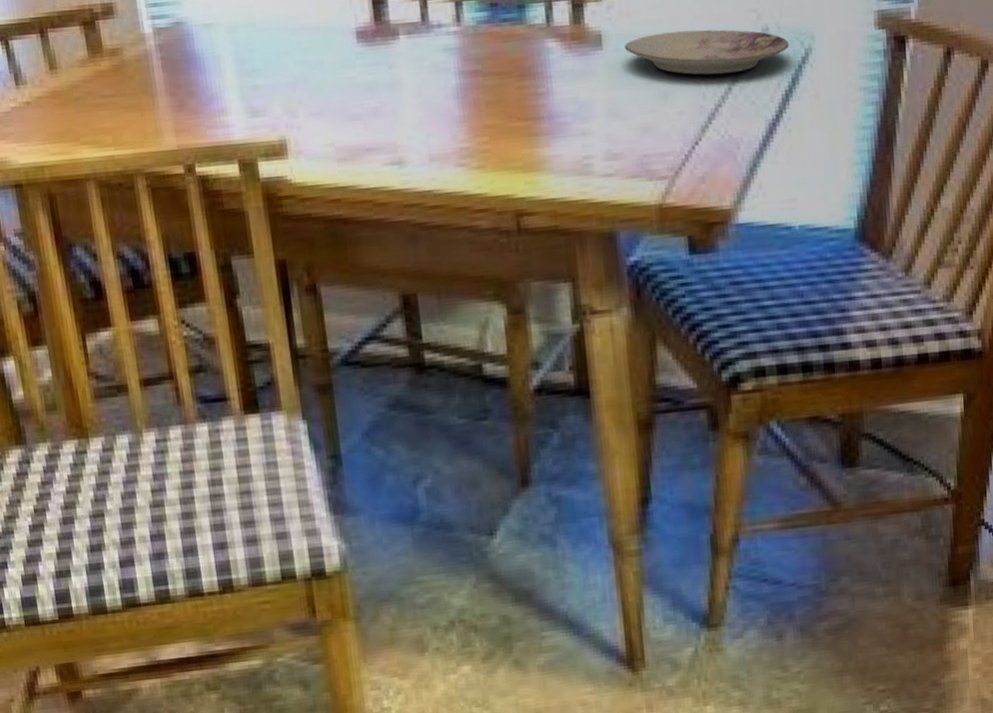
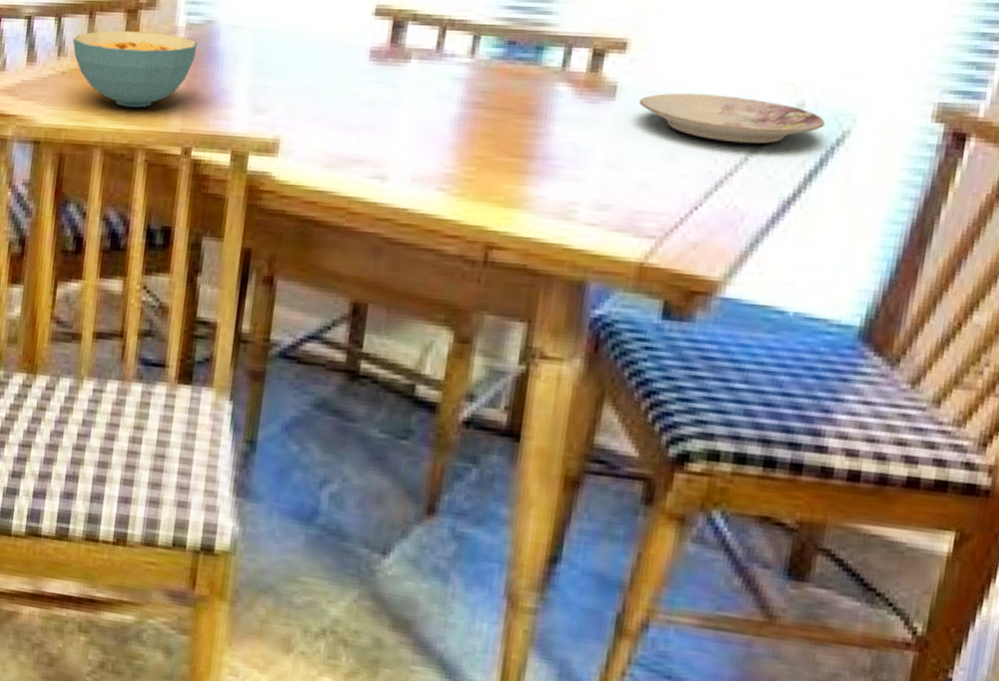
cereal bowl: none [28,43,173,131] -> present [72,31,198,108]

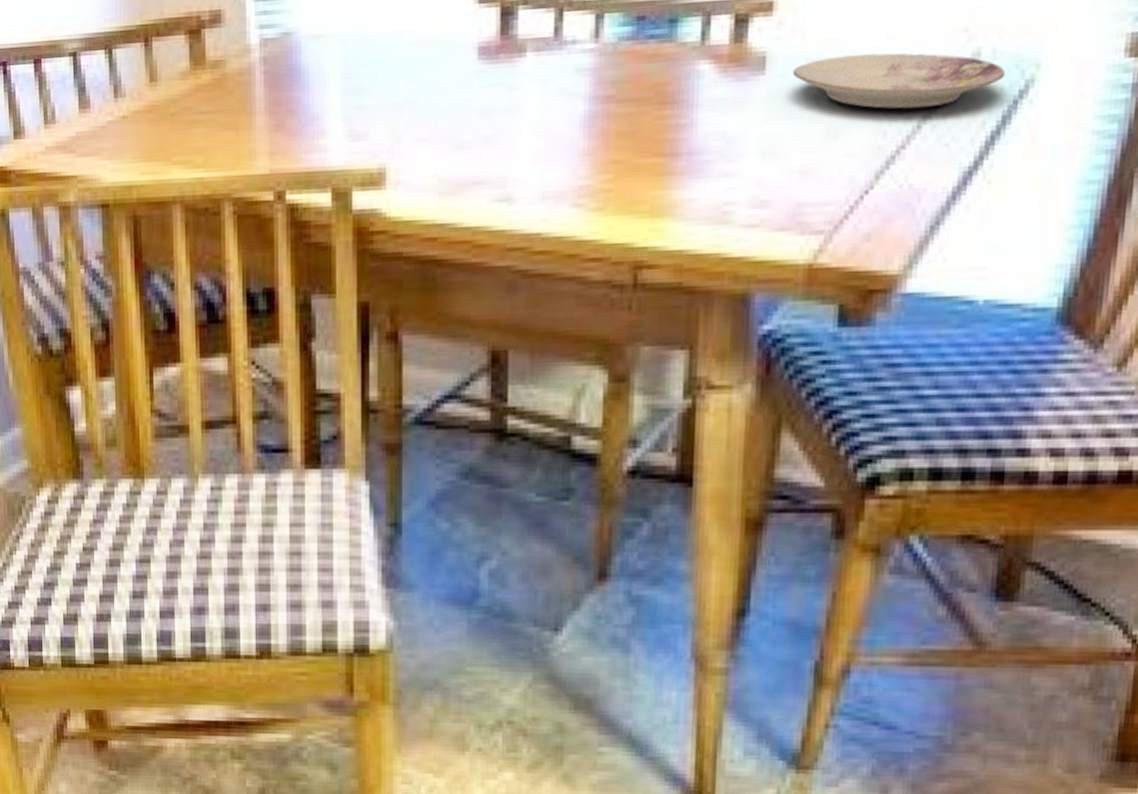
cereal bowl: present [72,31,198,108] -> none [129,54,276,151]

